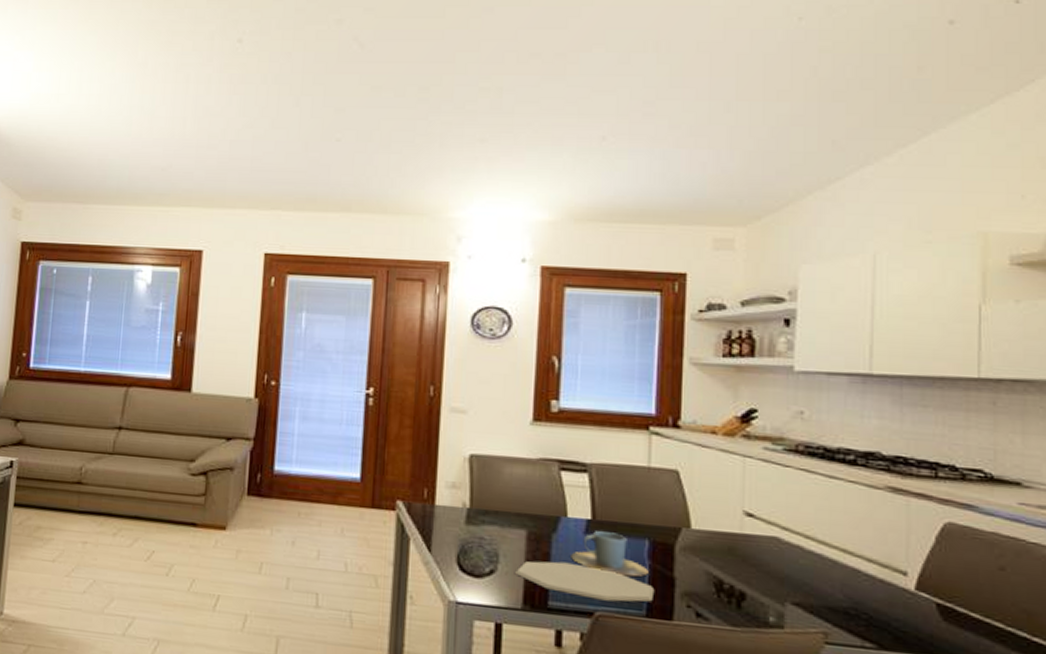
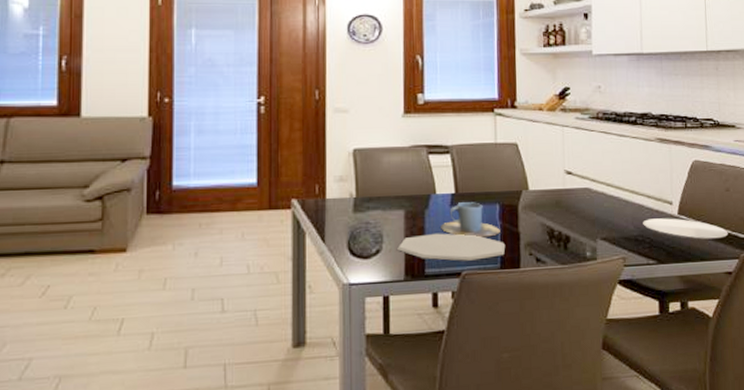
plate: none [858,589,999,633] -> present [643,218,728,240]

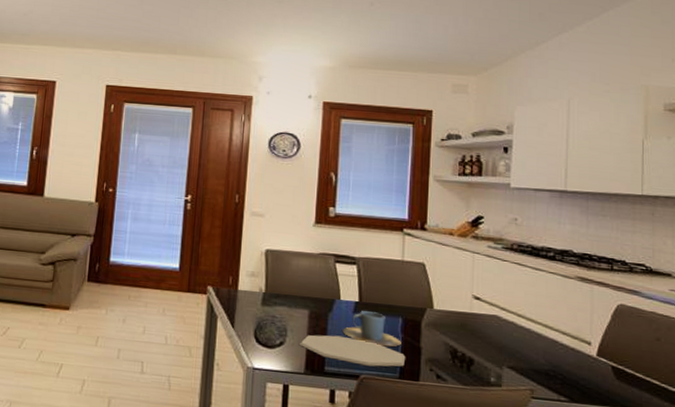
plate: present [643,218,728,240] -> none [556,355,656,389]

